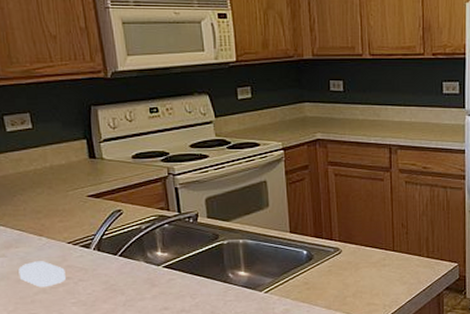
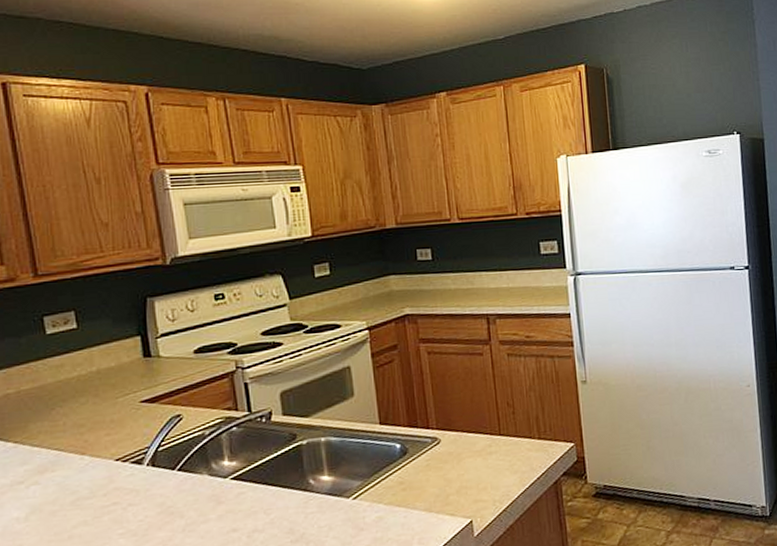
soap bar: present [18,261,66,288] -> none [54,485,112,519]

